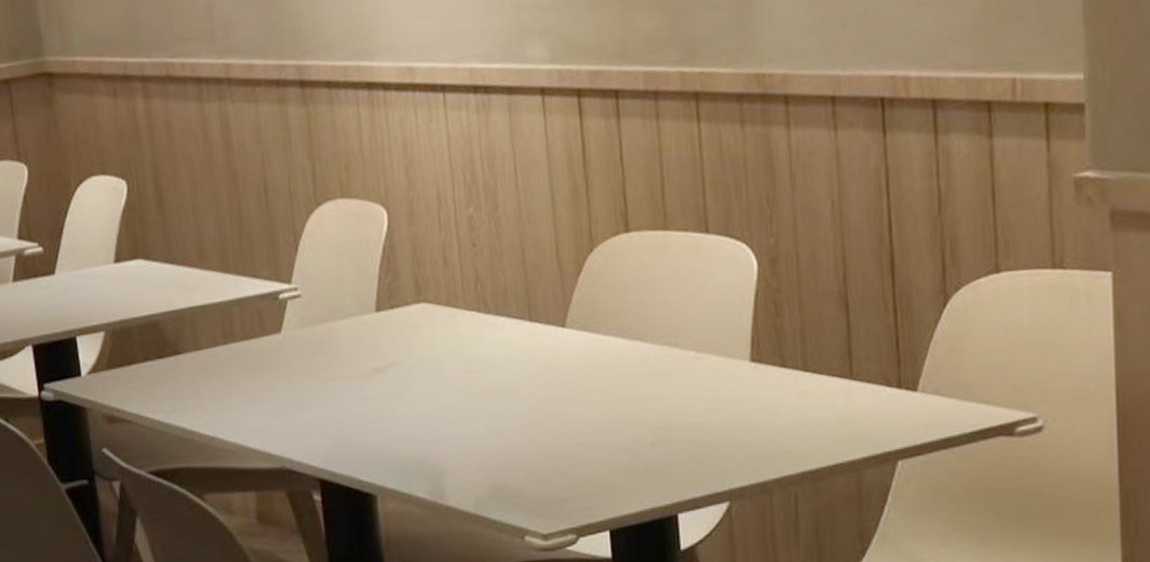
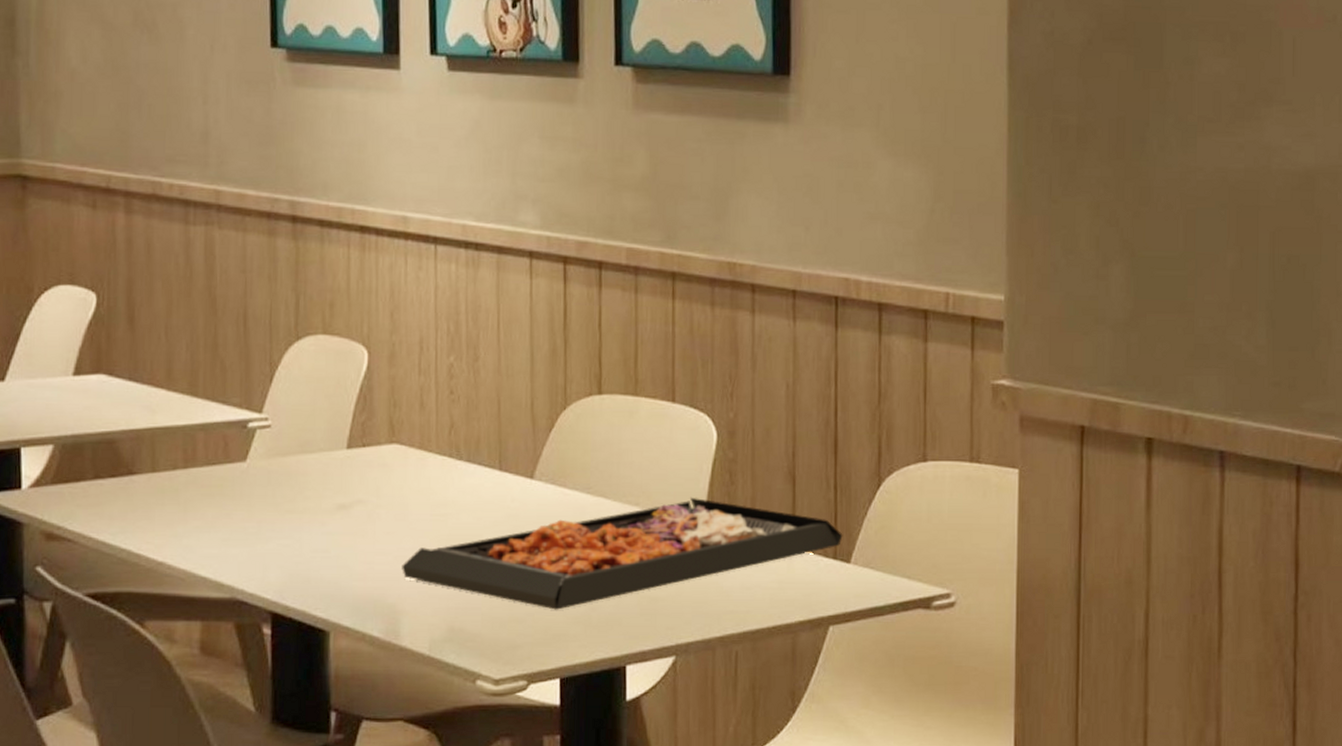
food tray: none [440,332,907,461] -> present [402,497,843,610]

